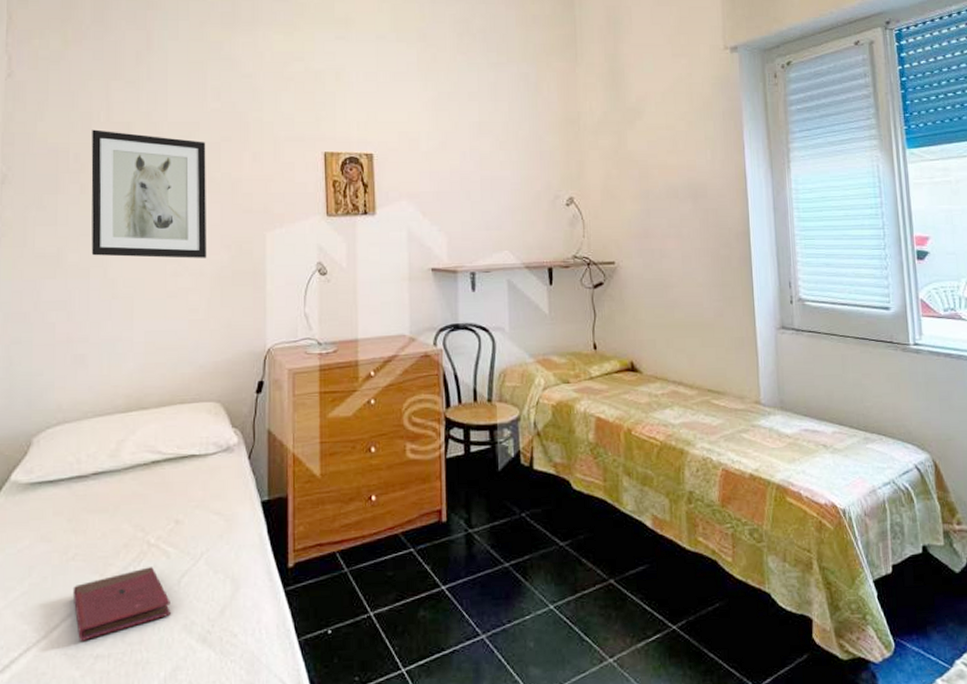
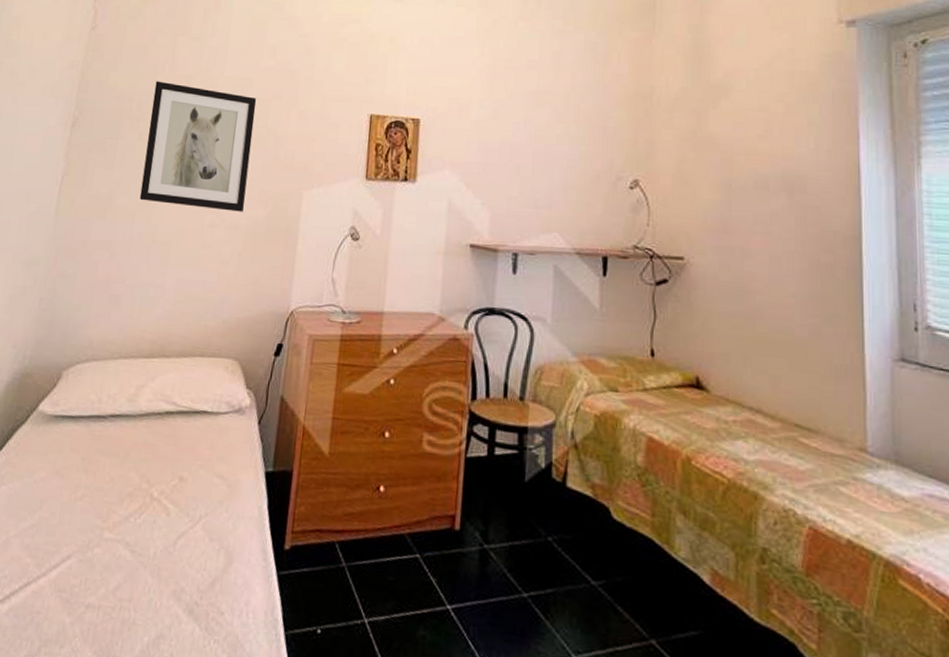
book: present [72,567,172,642] -> none [74,521,164,587]

